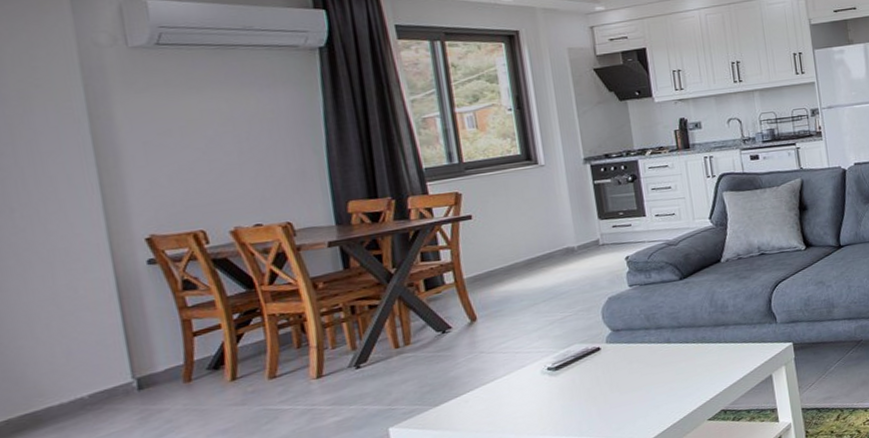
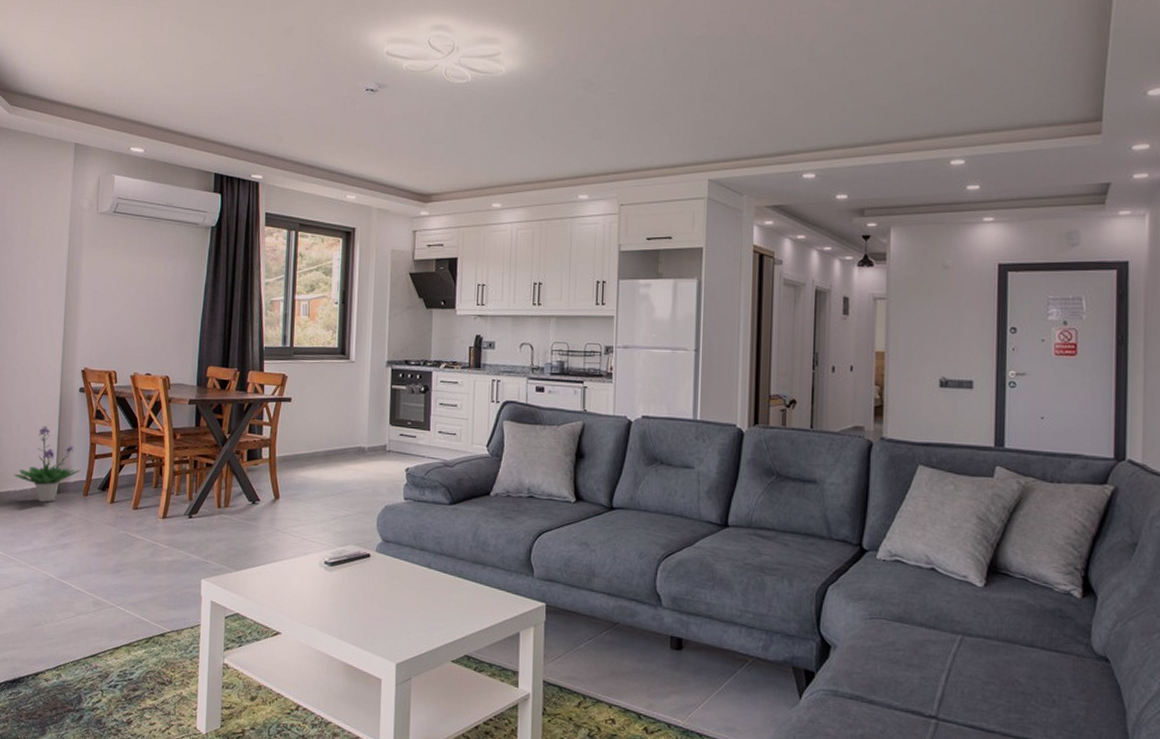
potted plant: none [53,315,174,407] -> present [13,426,81,502]

